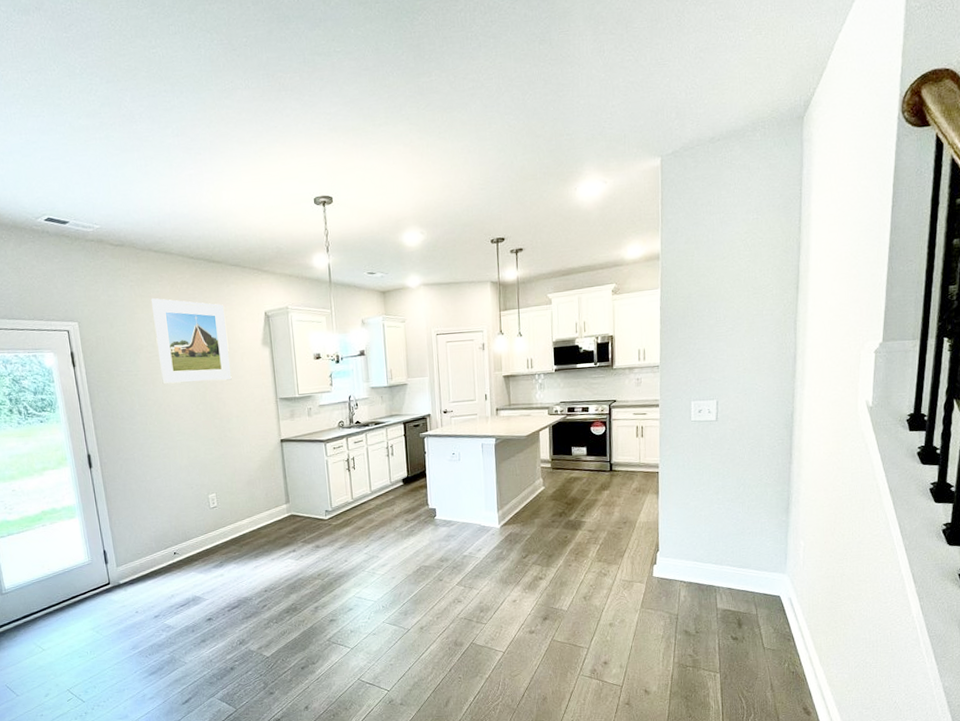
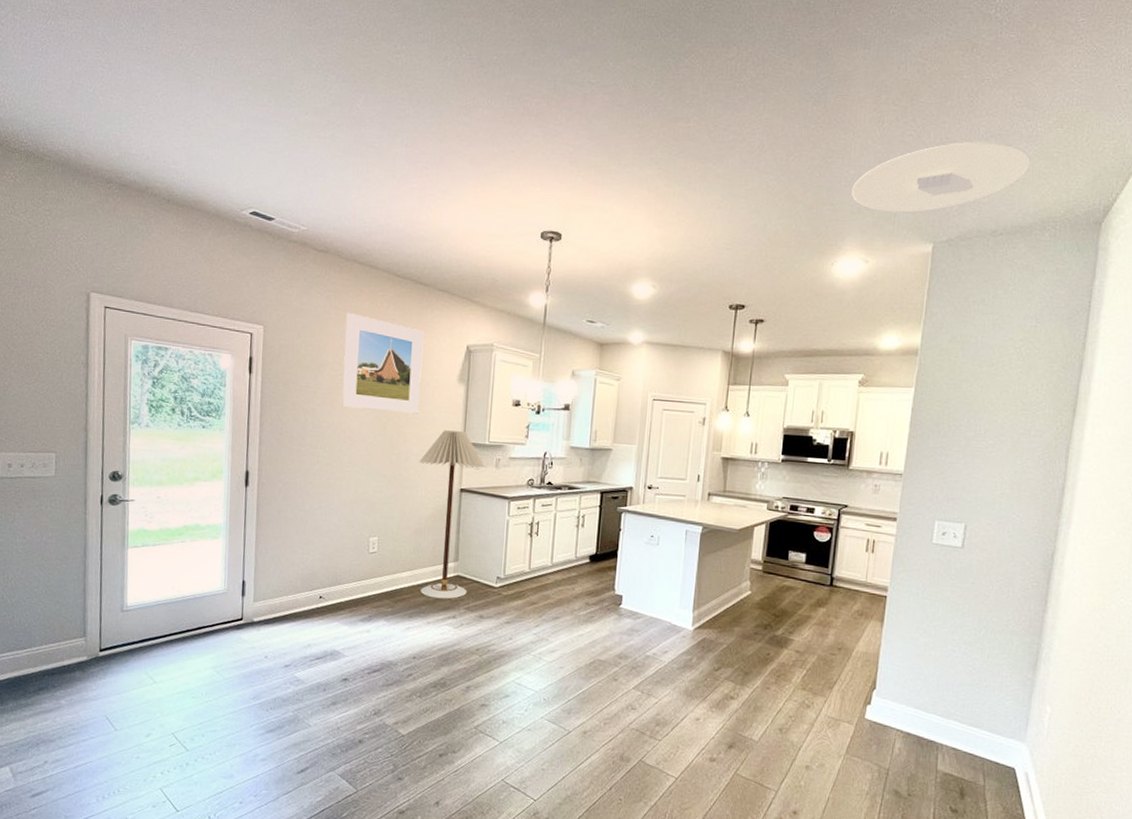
floor lamp: none [240,388,302,538] -> present [419,429,485,599]
ceiling light: none [584,55,736,135] -> present [851,141,1030,213]

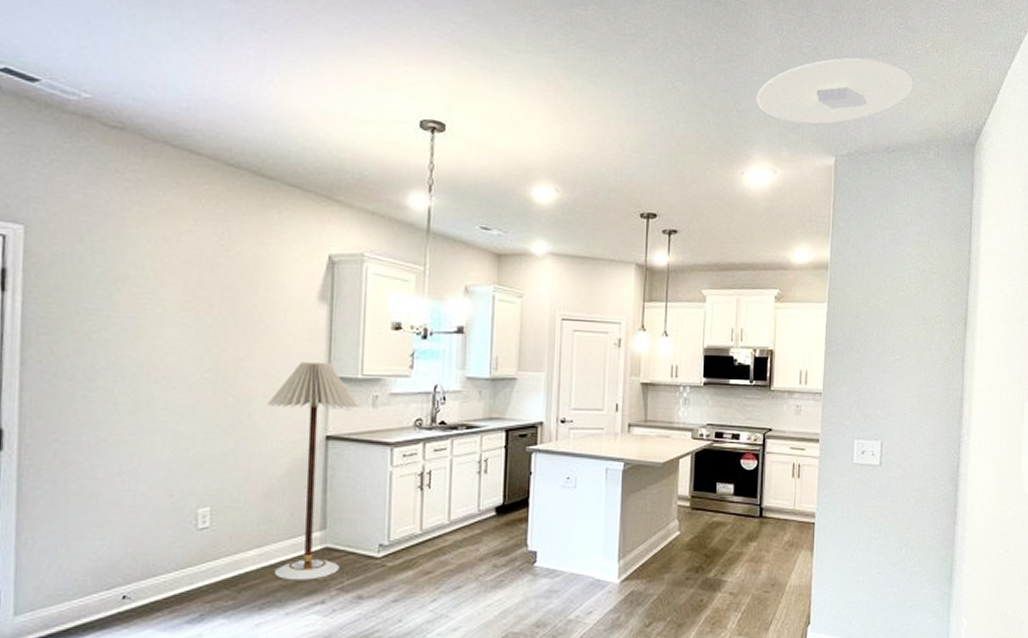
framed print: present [342,313,424,414] -> none [150,210,269,343]

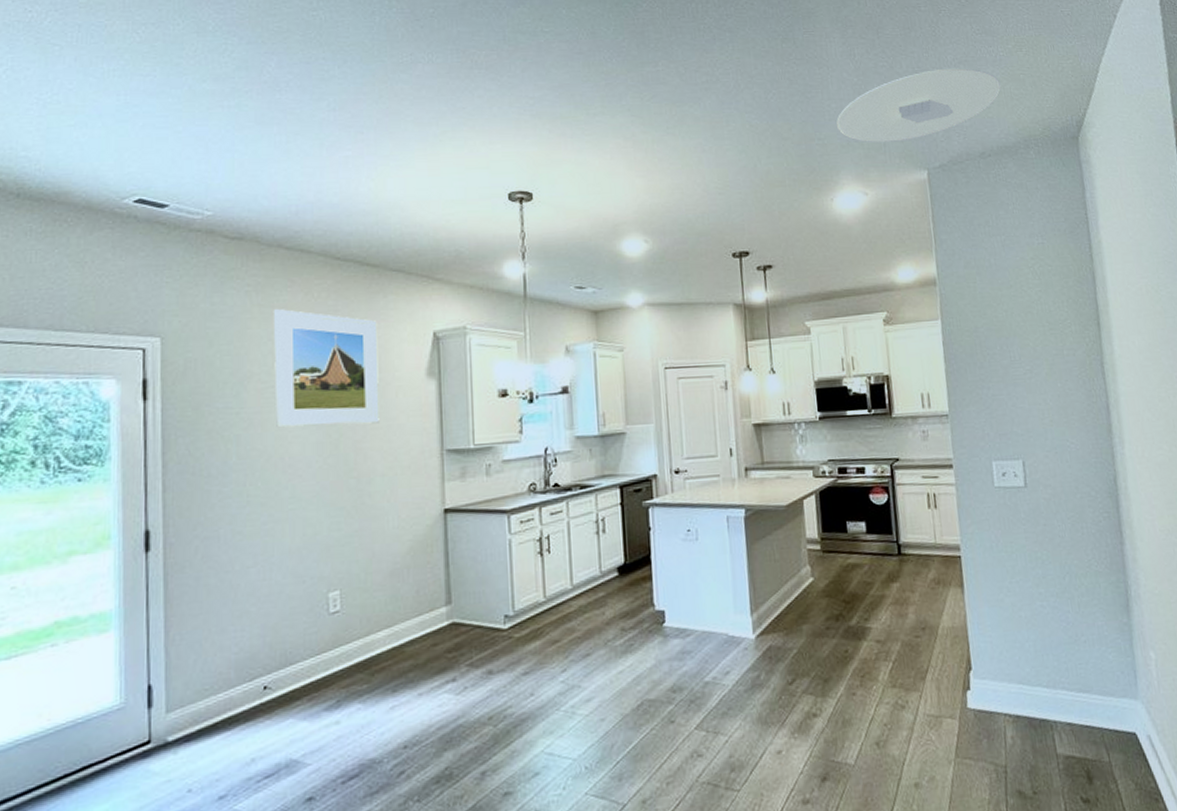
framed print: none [150,210,269,343] -> present [273,309,380,428]
floor lamp: present [267,361,358,581] -> none [386,435,473,660]

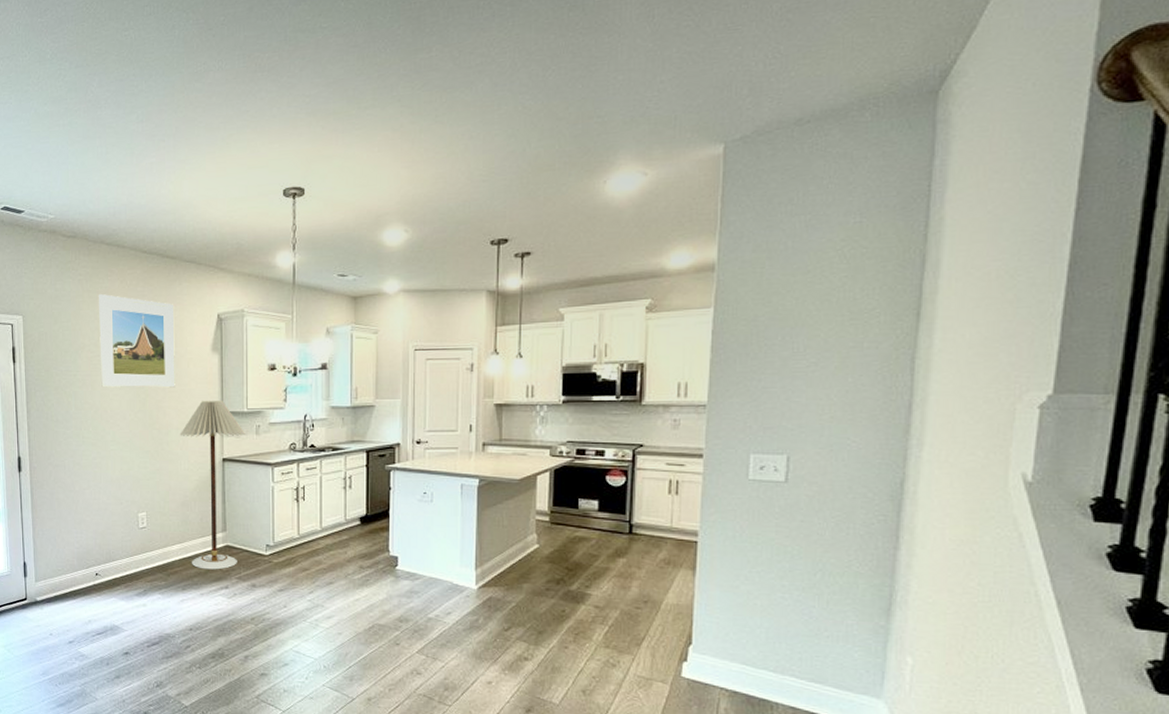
floor lamp: none [386,435,473,660] -> present [180,400,245,570]
ceiling light: present [837,68,1001,143] -> none [622,17,839,117]

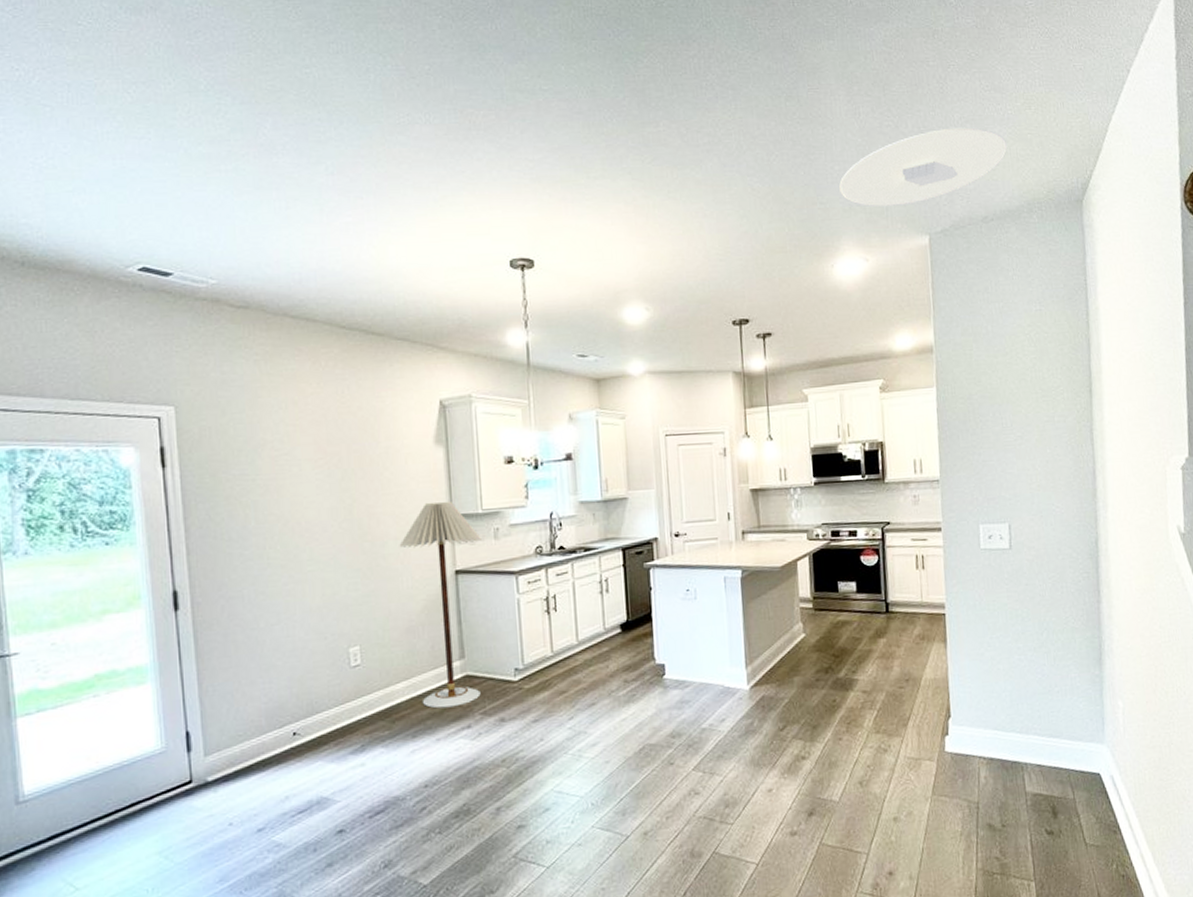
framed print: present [98,294,175,388] -> none [282,378,391,494]
ceiling light: none [622,17,839,117] -> present [839,127,1007,207]

